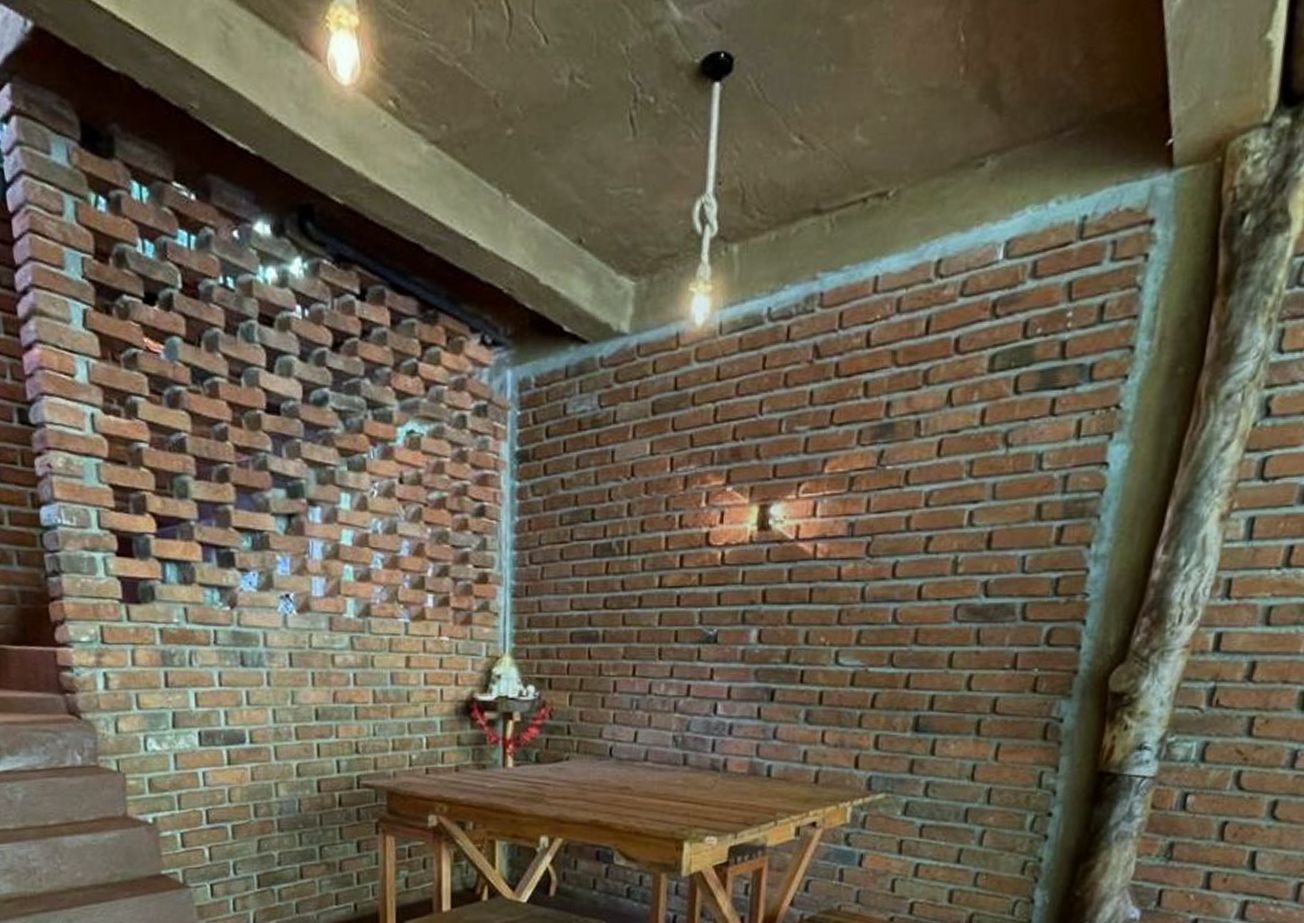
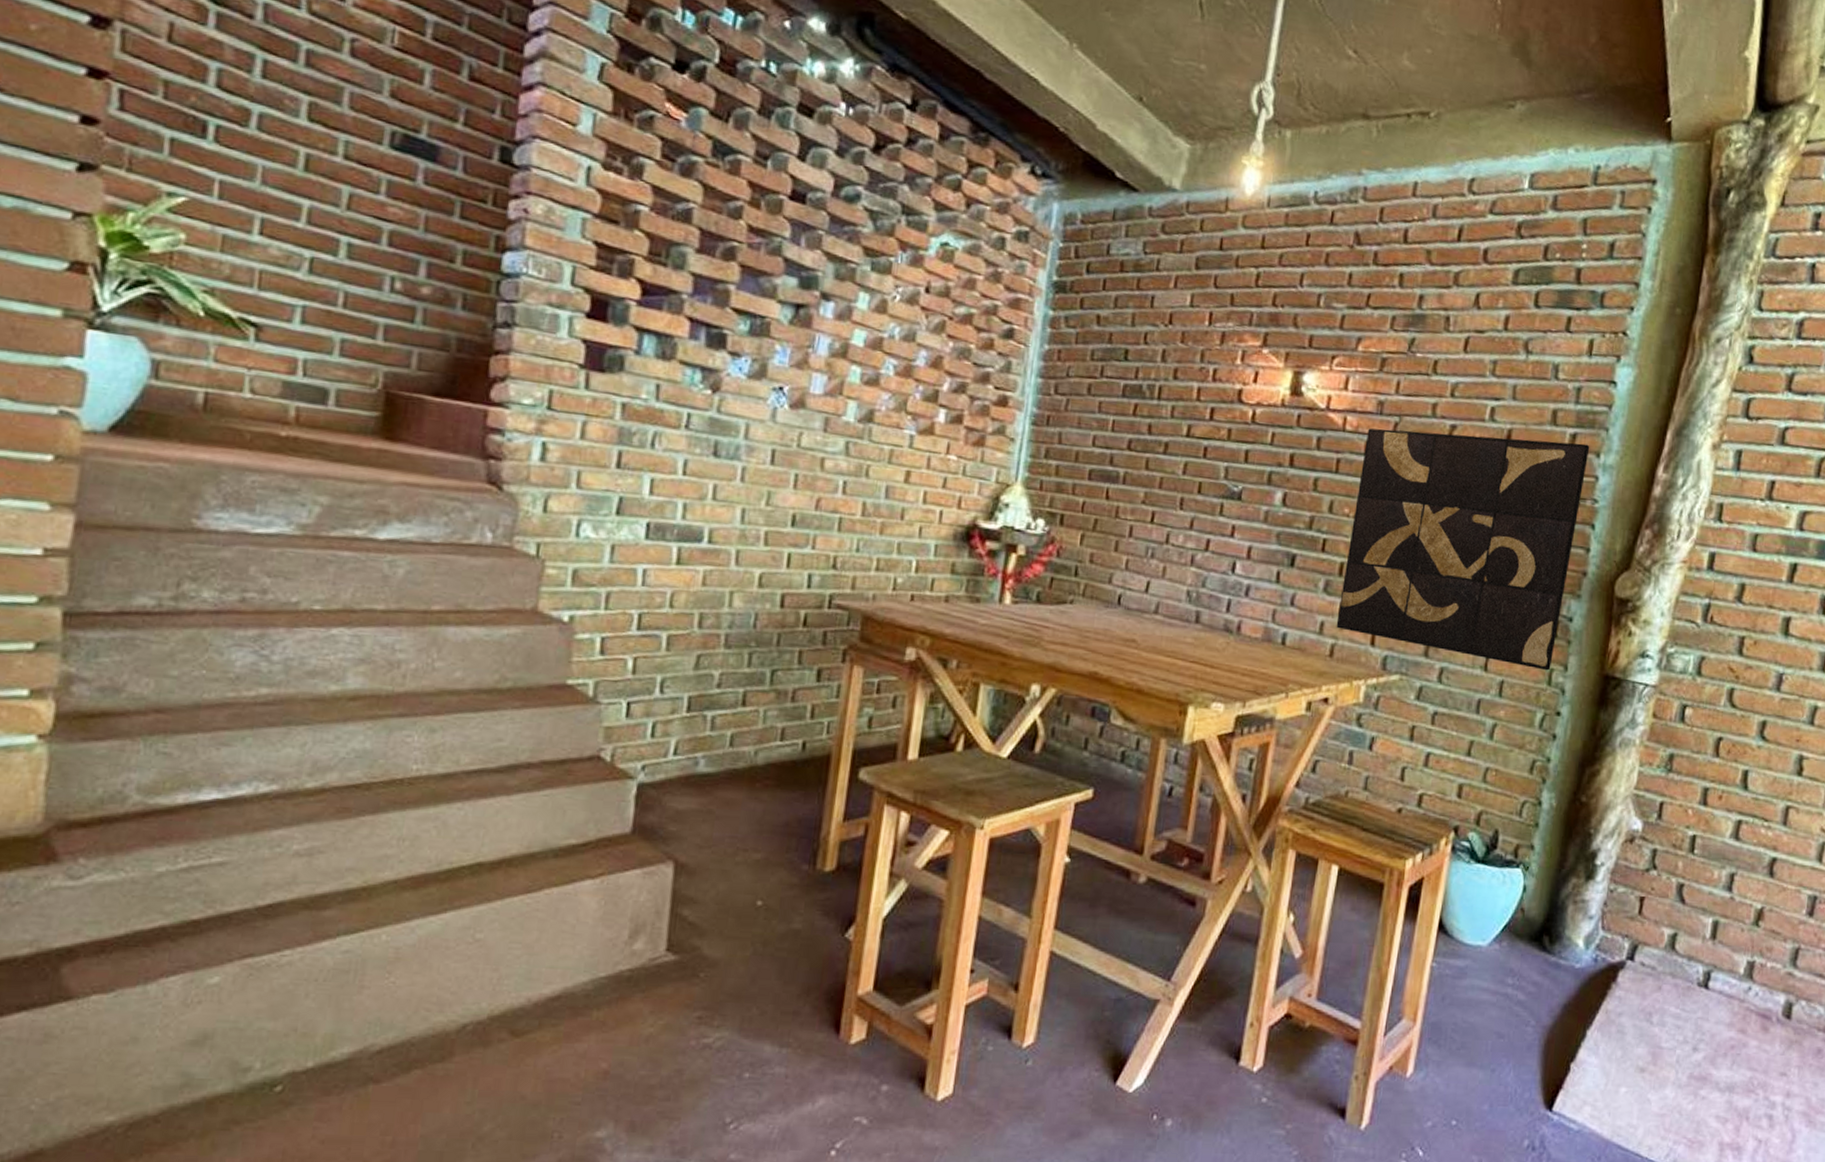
wall art: none [819,535,1080,774] -> present [1336,428,1590,671]

